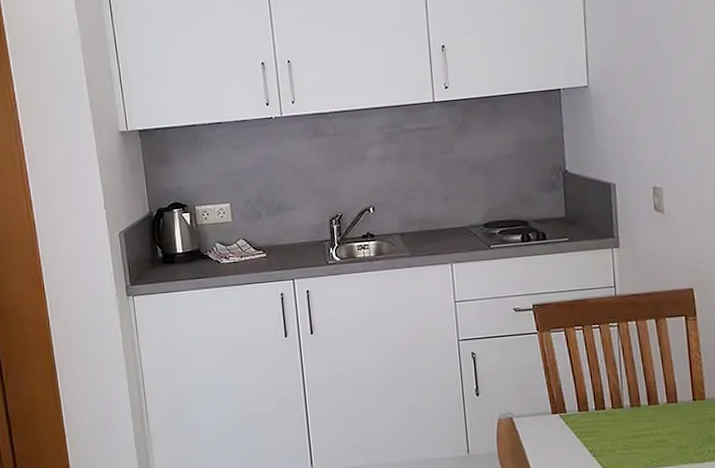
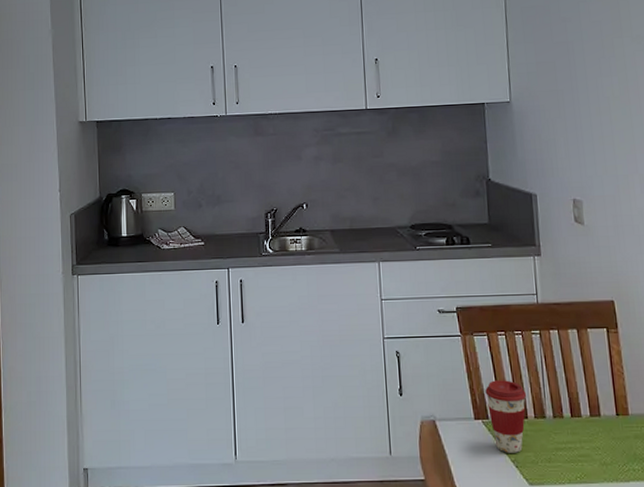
coffee cup: none [562,373,604,444] -> present [485,380,526,453]

